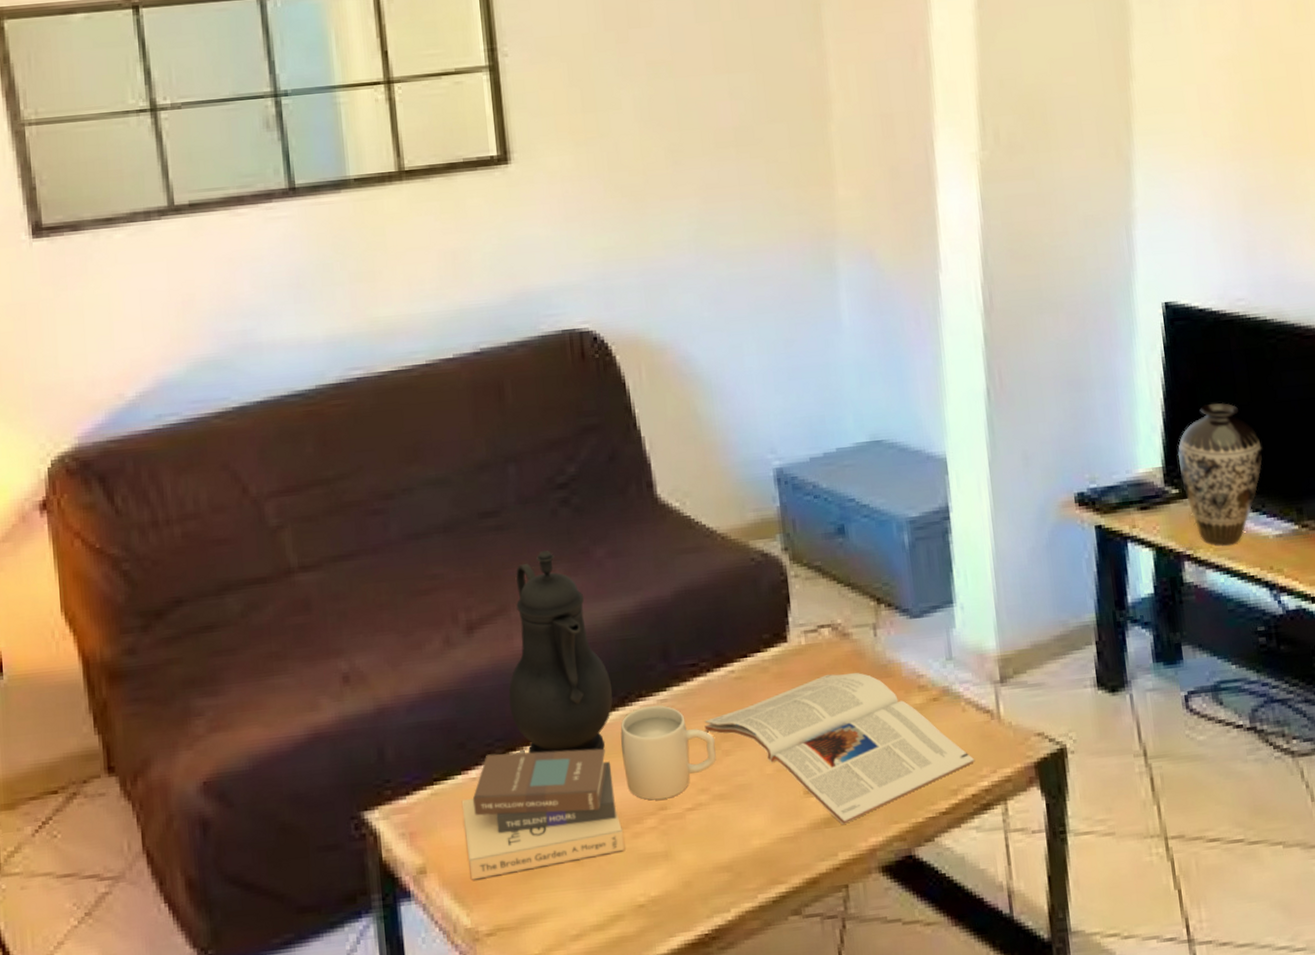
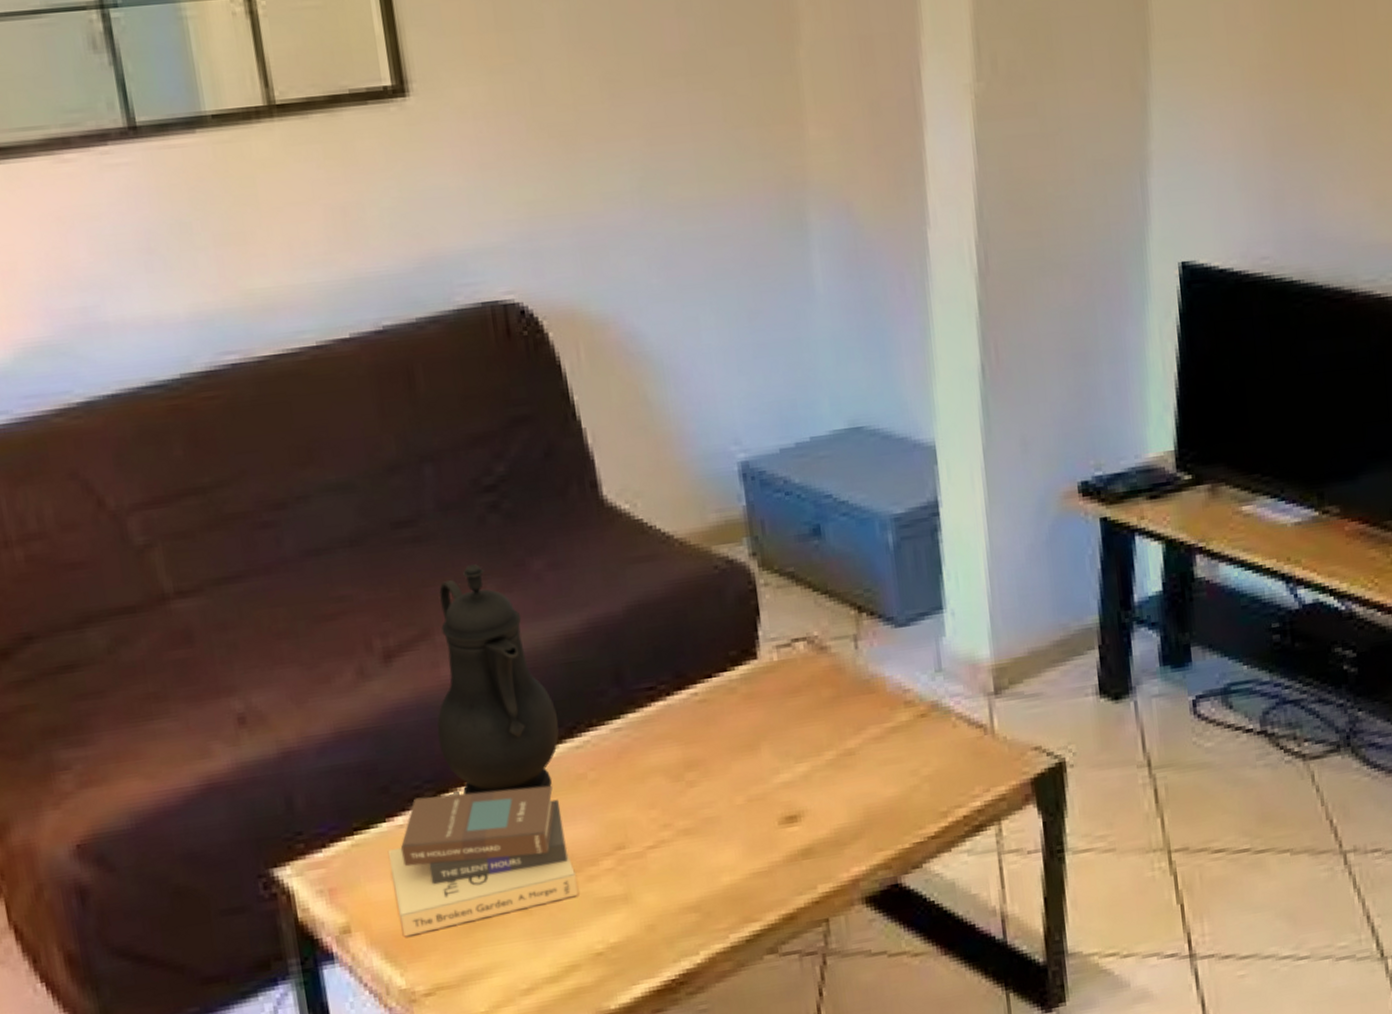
mug: present [620,705,716,801] -> none [569,735,680,840]
magazine: present [704,672,975,824] -> none [664,689,967,855]
decorative vase: present [1177,402,1263,545] -> none [1191,376,1284,536]

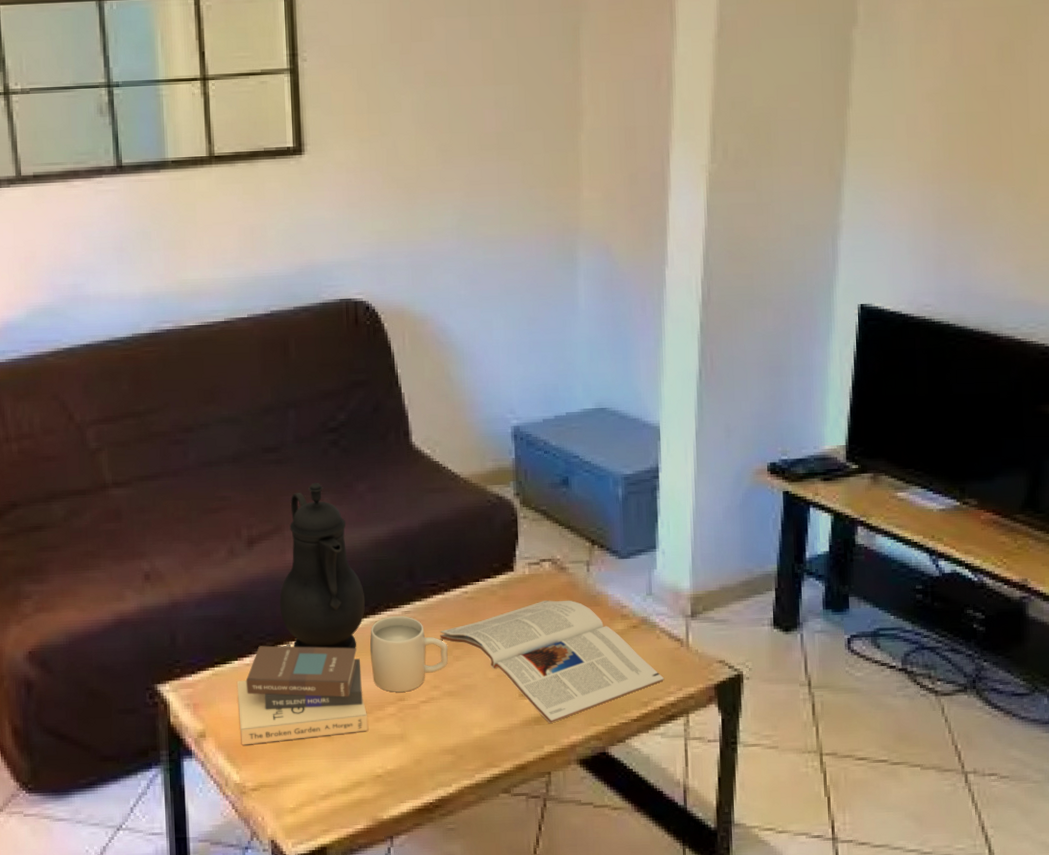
mug: none [569,735,680,840] -> present [369,615,448,692]
magazine: none [664,689,967,855] -> present [440,600,665,723]

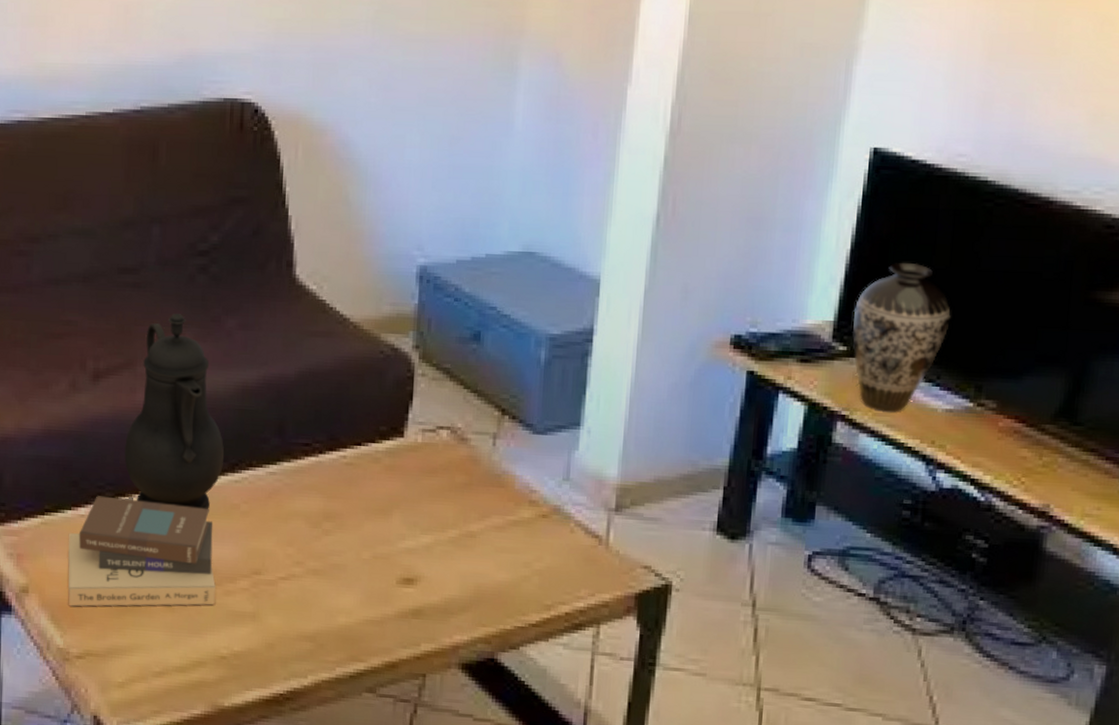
mug: present [369,615,448,692] -> none [224,476,318,565]
magazine: present [440,600,665,723] -> none [309,475,575,618]
decorative vase: none [860,393,935,514] -> present [852,262,952,411]

